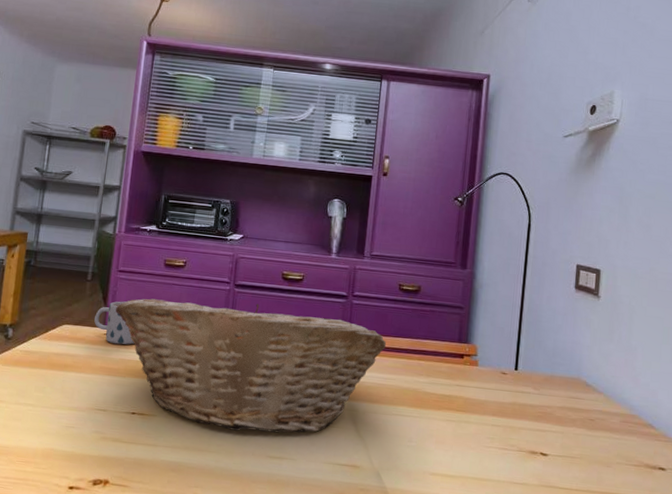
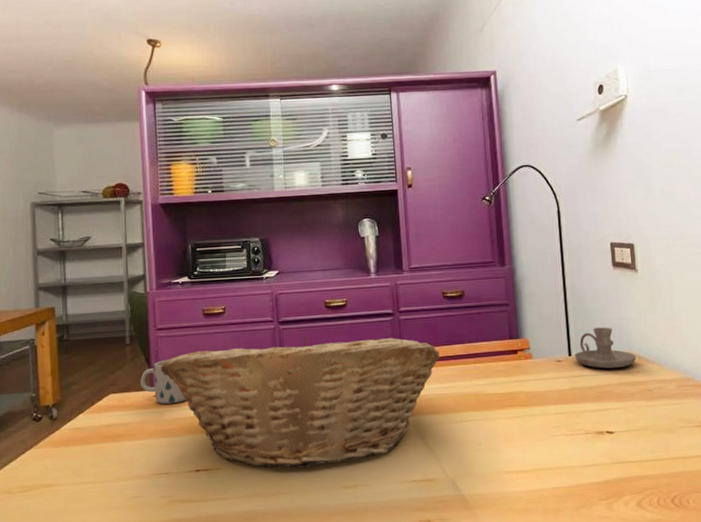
candle holder: none [521,347,584,392] -> present [575,327,637,369]

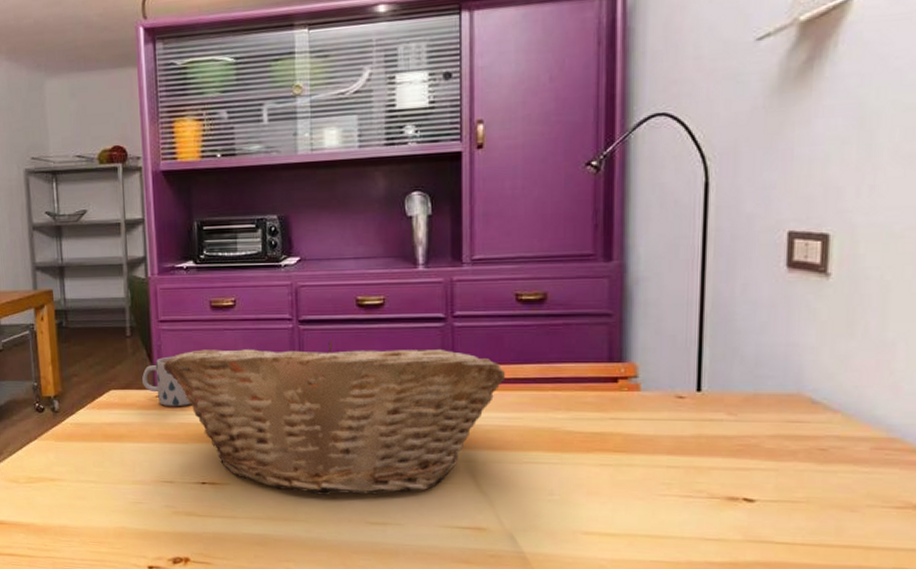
candle holder: present [575,327,637,369] -> none [707,355,808,415]

